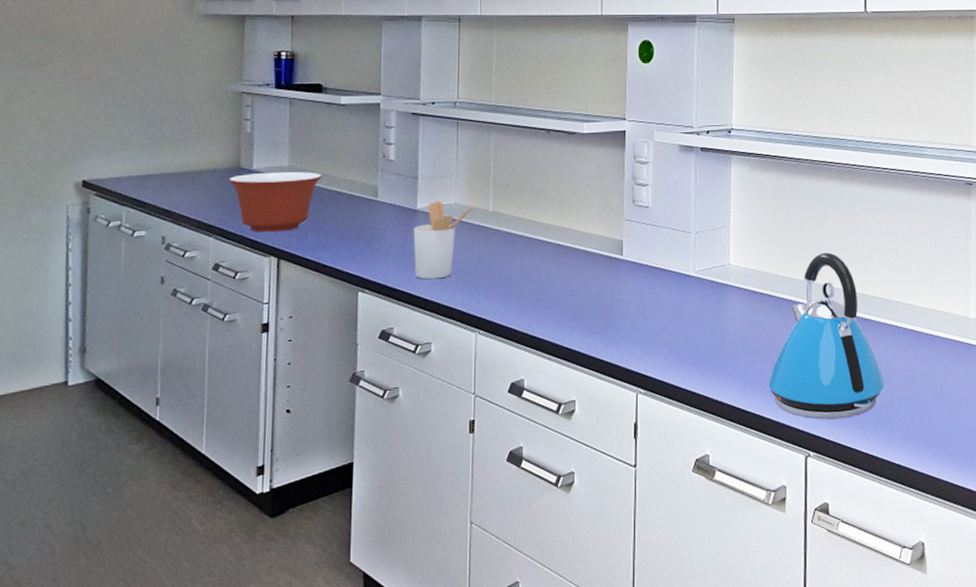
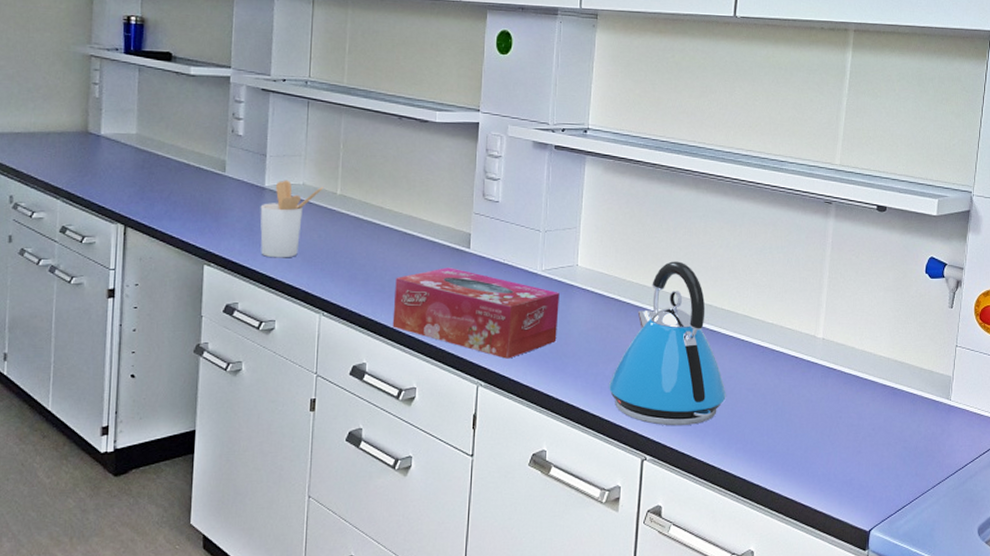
mixing bowl: present [228,171,322,232] -> none [76,138,170,199]
tissue box: none [549,276,714,364] -> present [392,267,560,359]

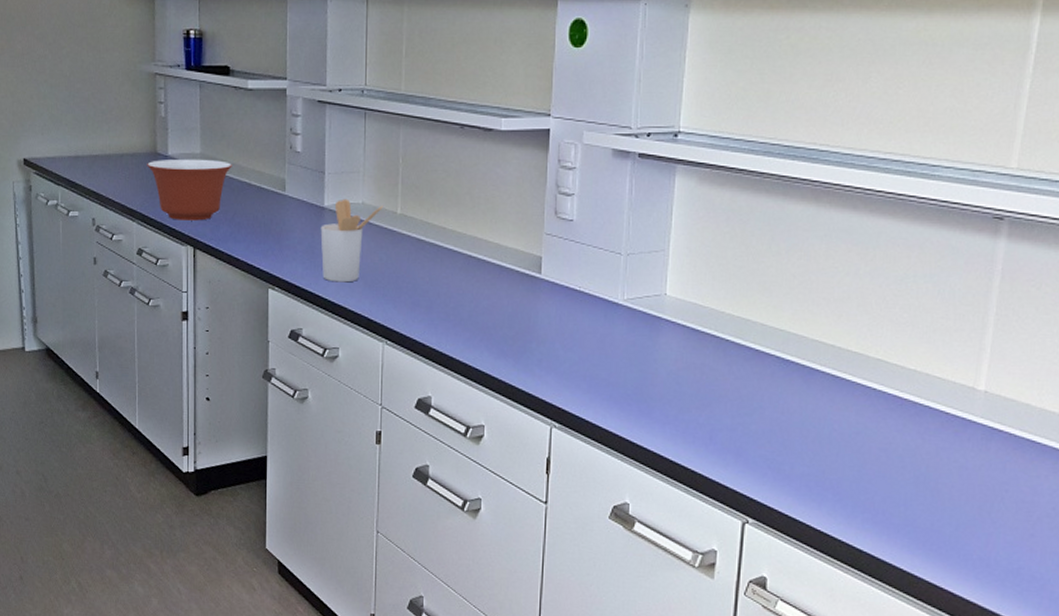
mixing bowl: none [76,138,170,199] -> present [147,158,232,221]
tissue box: present [392,267,560,359] -> none [458,295,645,399]
kettle: present [608,261,726,426] -> none [702,291,851,487]

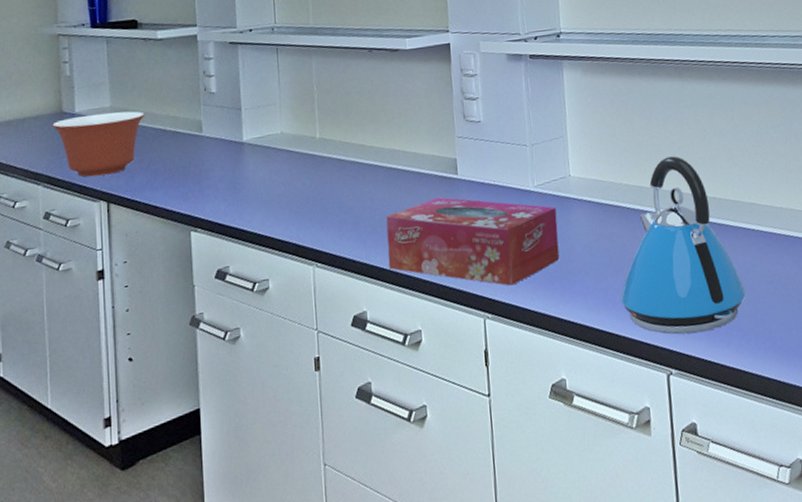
utensil holder: present [320,198,384,283] -> none [241,131,303,214]
tissue box: none [458,295,645,399] -> present [386,197,560,286]
kettle: none [702,291,851,487] -> present [620,156,746,334]

